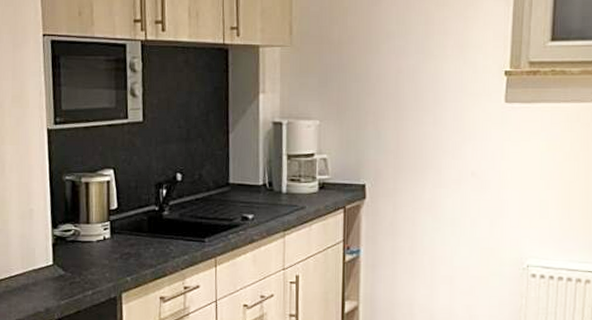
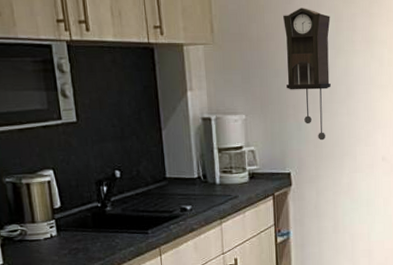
pendulum clock: none [367,10,420,151] -> present [283,8,331,141]

